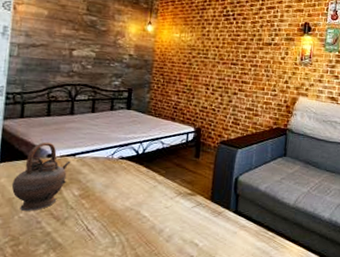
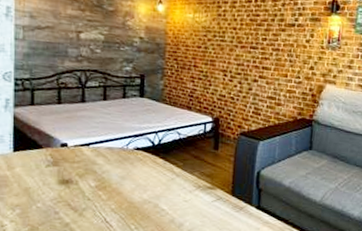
teapot: present [11,142,71,211] -> none [27,130,85,201]

